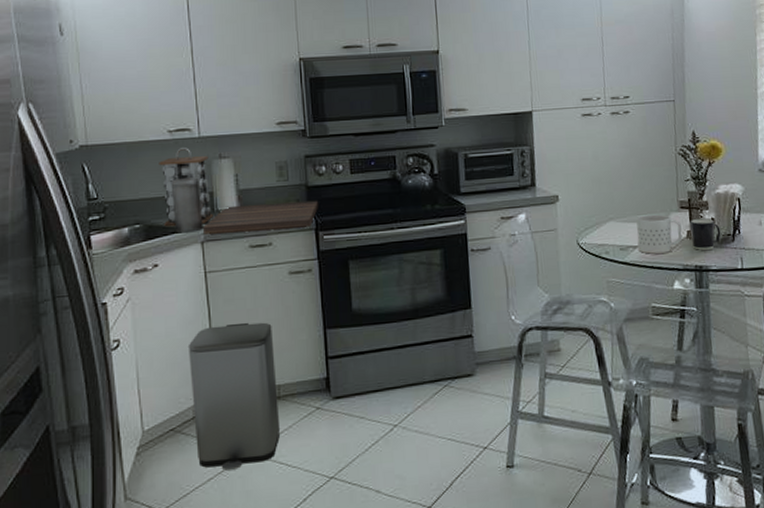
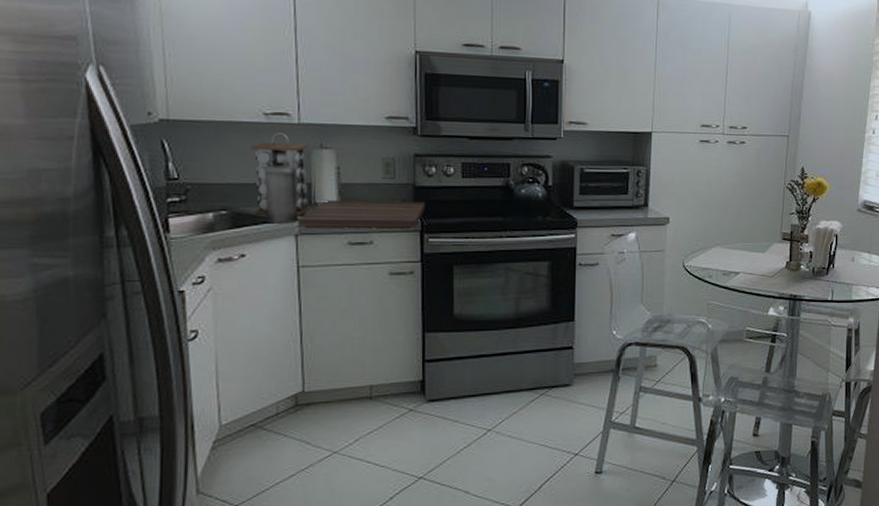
pedal bin: present [187,322,281,471] -> none [274,320,370,468]
mug: present [636,214,683,255] -> none [739,243,782,282]
mug: present [690,218,721,251] -> none [790,251,817,282]

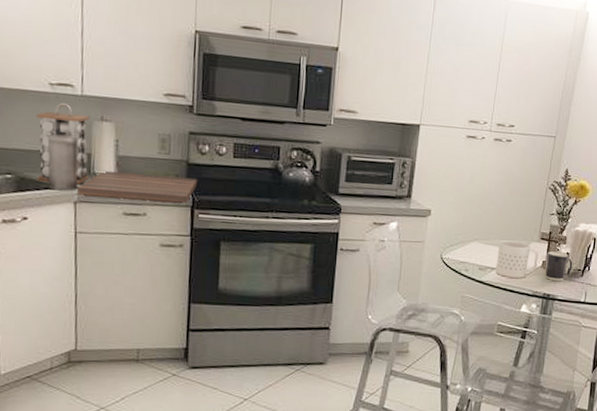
mug: none [739,243,782,282] -> present [495,240,539,279]
mug: none [790,251,817,282] -> present [545,251,573,282]

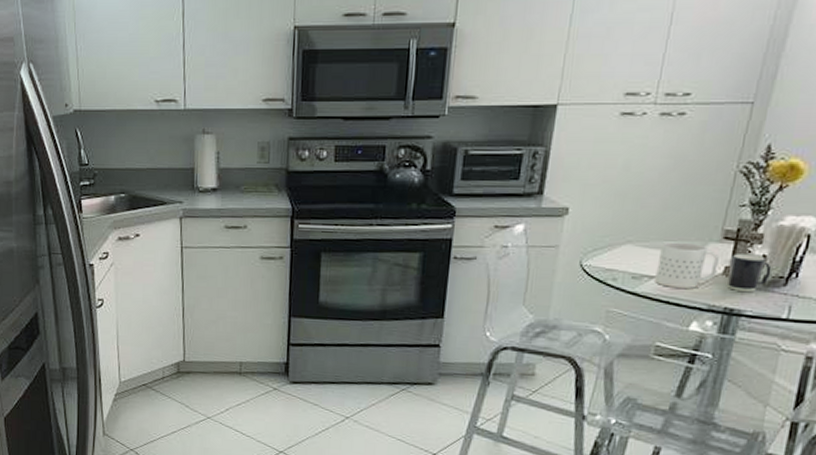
spice rack: present [36,102,90,185] -> none [145,118,193,200]
canister: present [47,134,78,192] -> none [155,150,183,207]
cutting board: present [76,170,198,204] -> none [181,184,298,214]

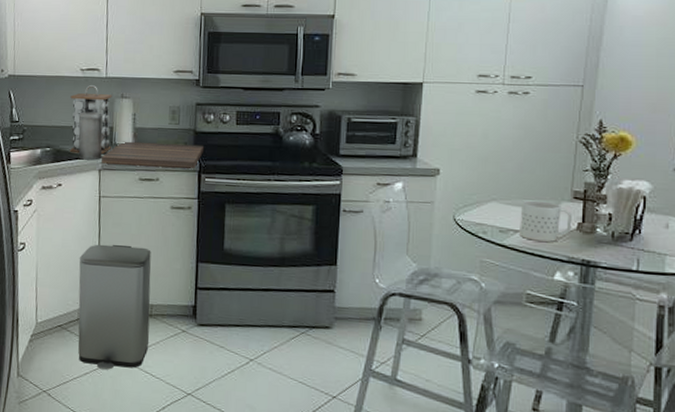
spice rack: none [145,118,193,200] -> present [70,84,112,155]
canister: none [155,150,183,207] -> present [78,111,103,161]
pedal bin: none [161,299,240,428] -> present [78,244,151,370]
cutting board: none [181,184,298,214] -> present [101,141,205,169]
mug: present [727,254,772,293] -> none [582,212,618,246]

